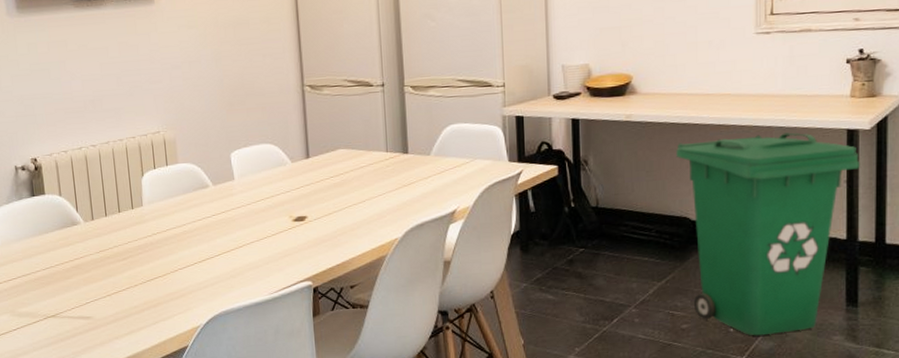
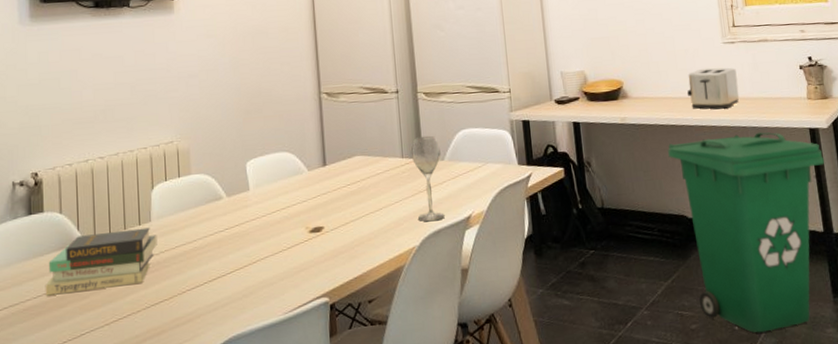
books: none [51,211,150,268] -> present [45,227,157,296]
wineglass: none [395,130,429,215] -> present [410,135,445,222]
toaster: none [706,61,768,107] -> present [687,67,740,109]

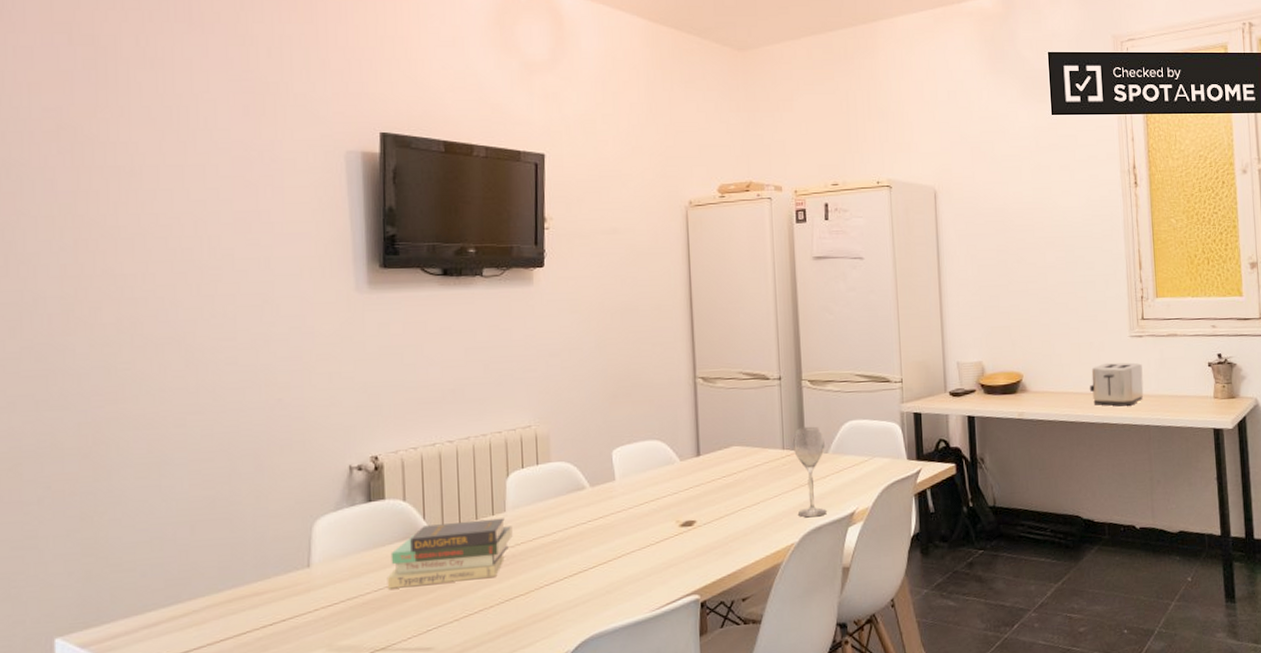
recycling bin: present [668,132,825,333] -> none [1066,431,1227,637]

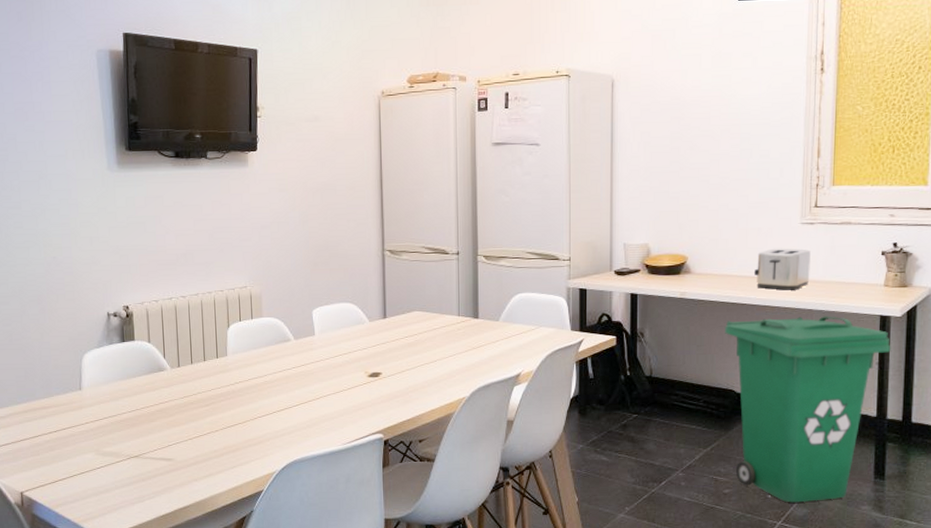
books: present [387,518,513,589] -> none [137,361,233,411]
wineglass: present [792,426,827,518] -> none [467,297,496,376]
recycling bin: none [1066,431,1227,637] -> present [725,316,891,503]

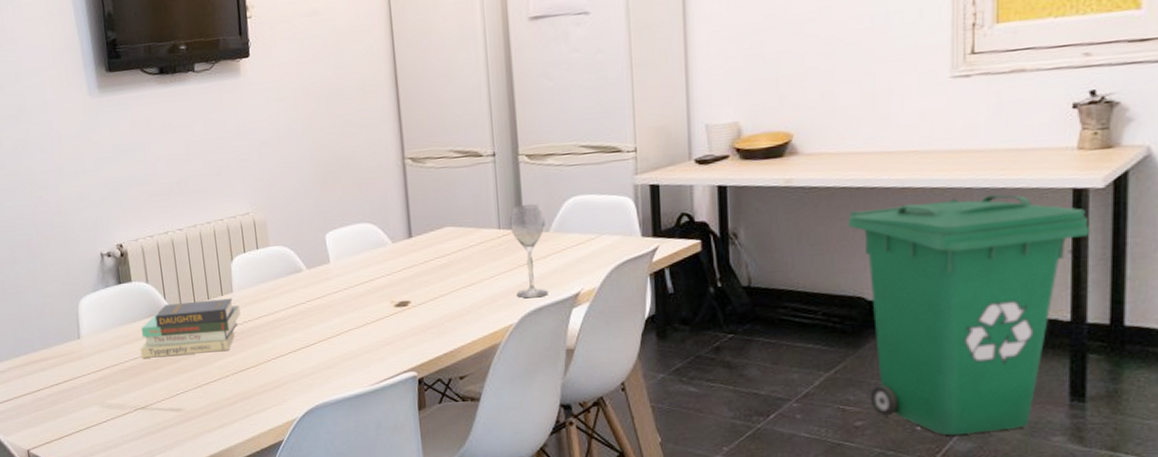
books: none [137,361,233,411] -> present [140,298,241,358]
wineglass: none [467,297,496,376] -> present [509,203,548,299]
toaster: present [754,248,811,290] -> none [887,110,967,166]

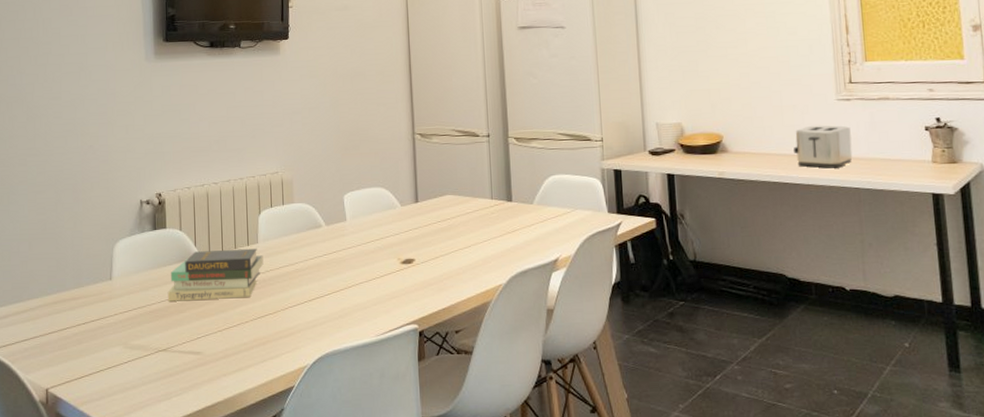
wineglass: present [509,203,548,299] -> none [500,179,532,262]
recycling bin: present [848,194,1091,436] -> none [769,194,949,399]
toaster: none [887,110,967,166] -> present [794,125,853,169]

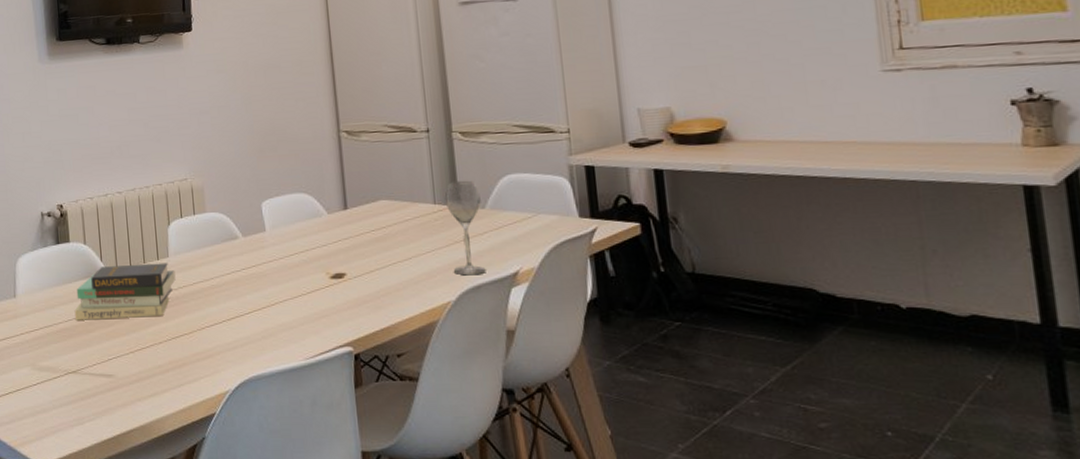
wineglass: none [500,179,532,262] -> present [444,180,486,276]
toaster: present [794,125,853,169] -> none [823,103,907,157]

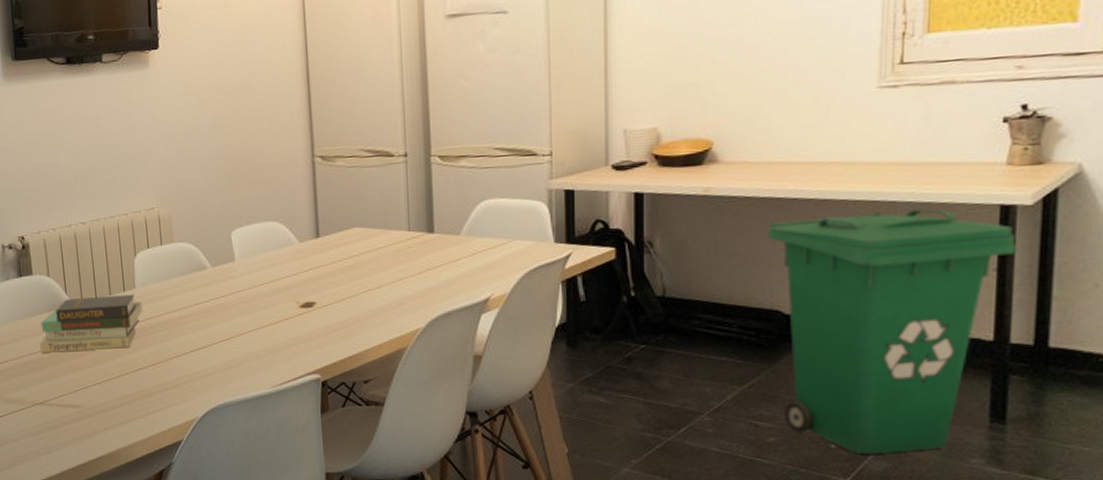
wineglass: present [444,180,486,276] -> none [419,206,457,303]
recycling bin: none [791,188,1049,444] -> present [767,209,1017,455]

